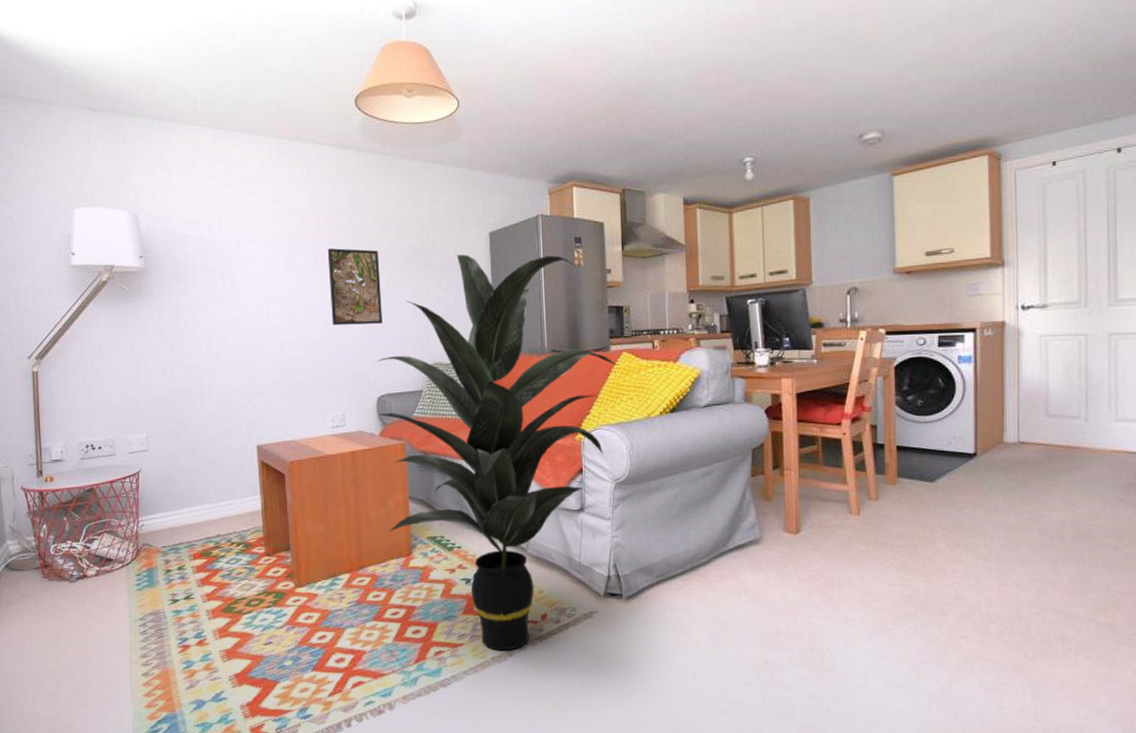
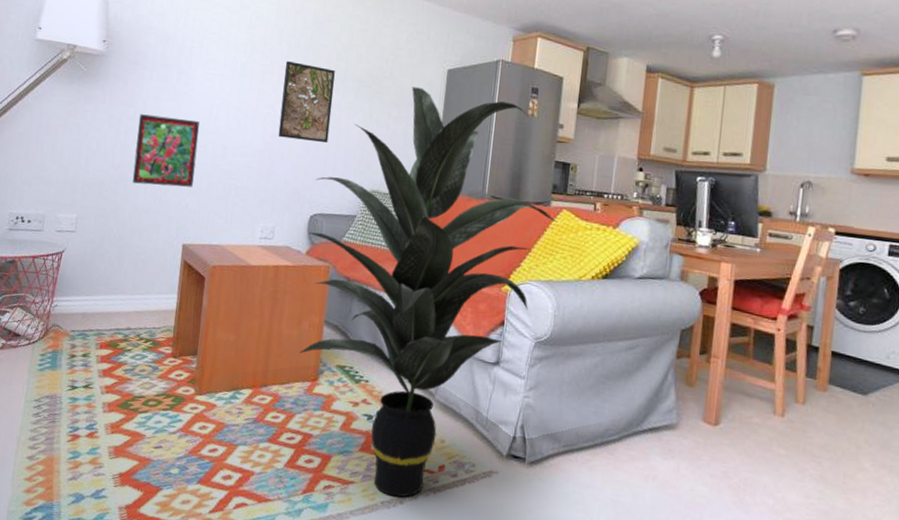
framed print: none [190,322,256,394] -> present [132,114,200,188]

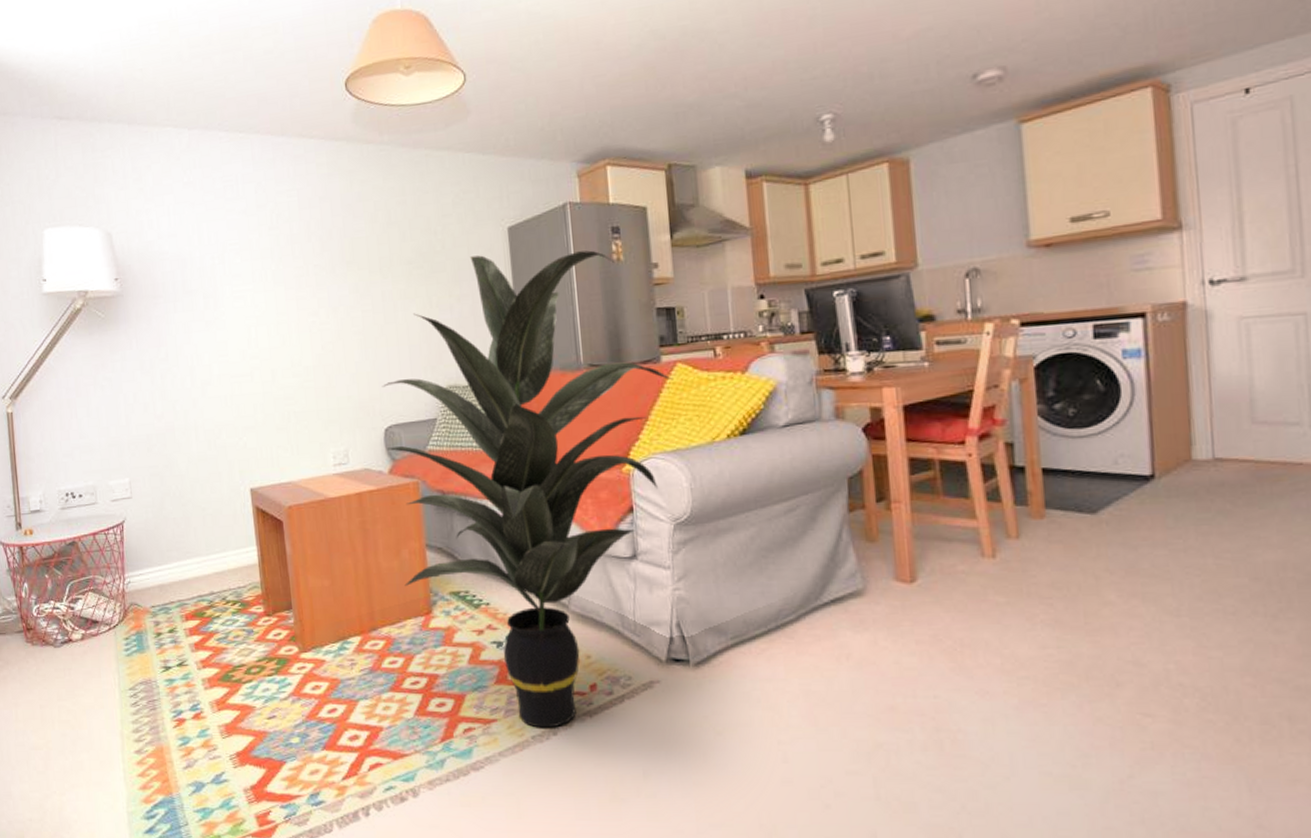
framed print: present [132,114,200,188] -> none [172,347,247,431]
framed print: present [278,61,335,143] -> none [320,256,387,347]

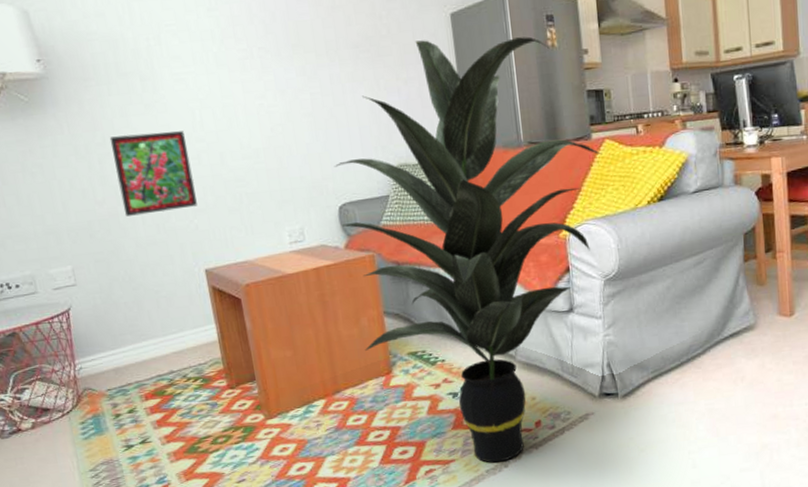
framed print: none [172,347,247,431] -> present [109,131,197,216]

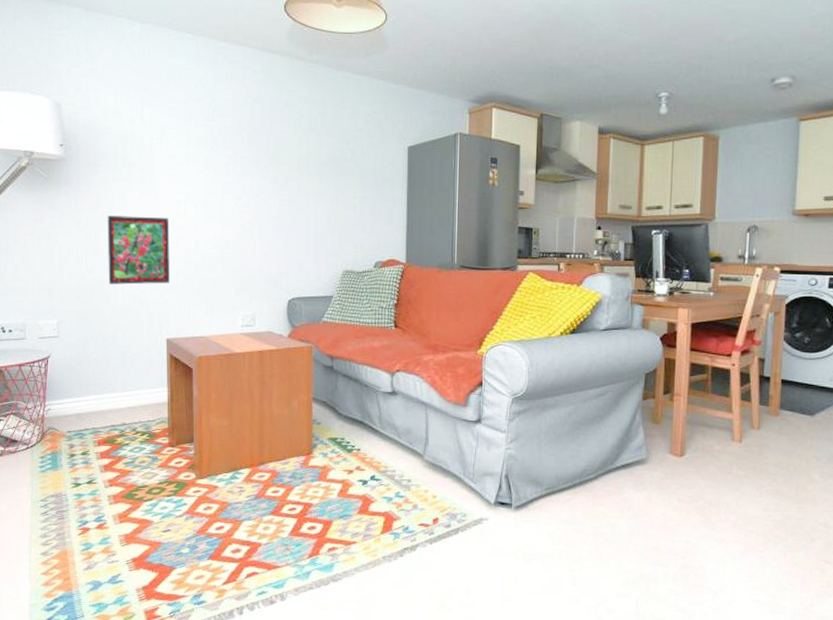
indoor plant: present [334,36,602,463] -> none [289,166,525,551]

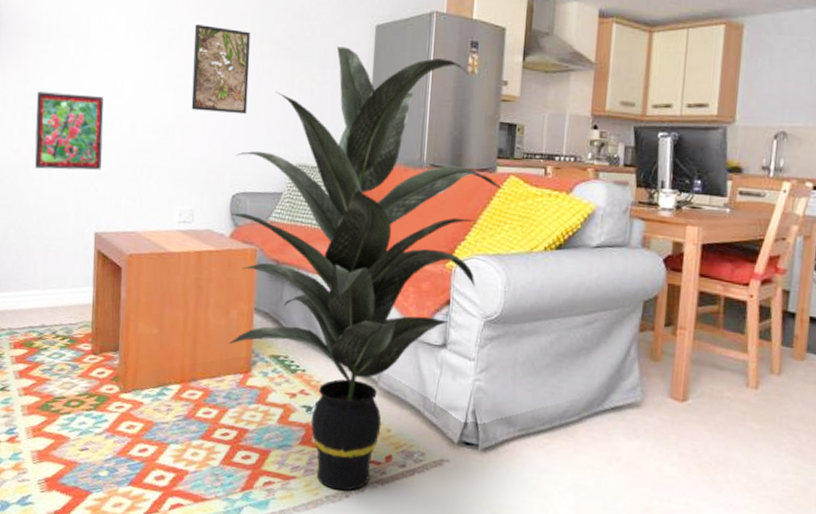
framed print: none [247,151,299,228] -> present [191,24,250,113]
indoor plant: none [289,166,525,551] -> present [229,46,505,491]

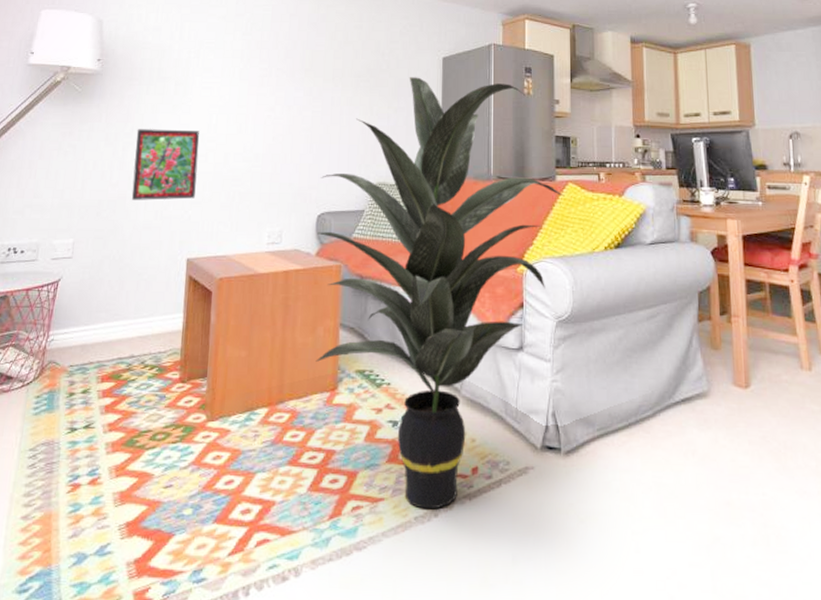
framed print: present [191,24,250,113] -> none [280,63,333,139]

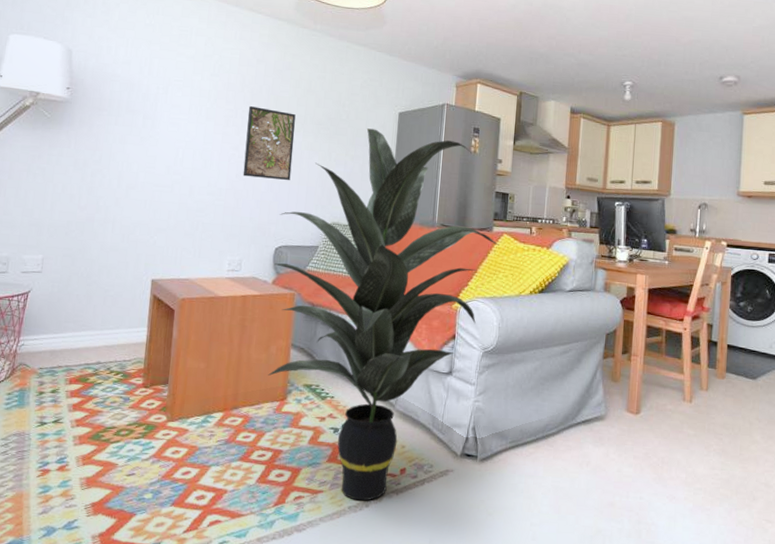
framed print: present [131,129,200,200] -> none [99,157,166,226]
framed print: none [280,63,333,139] -> present [243,106,296,180]

